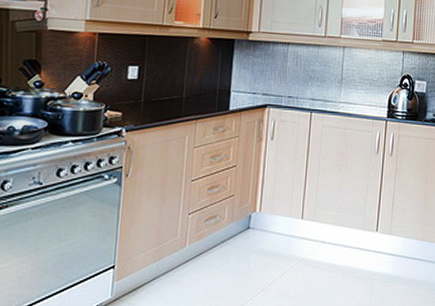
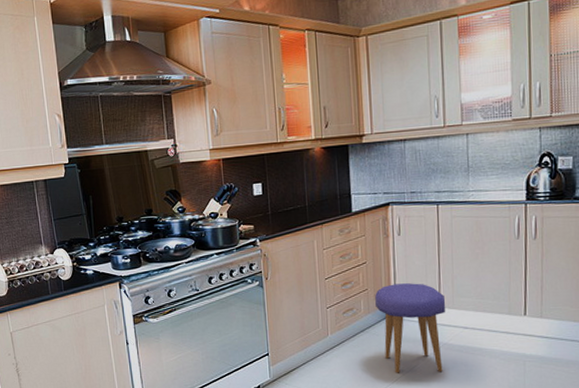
stool: none [240,191,308,291] -> present [375,283,446,373]

